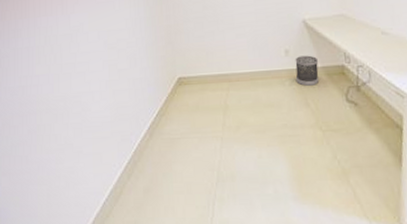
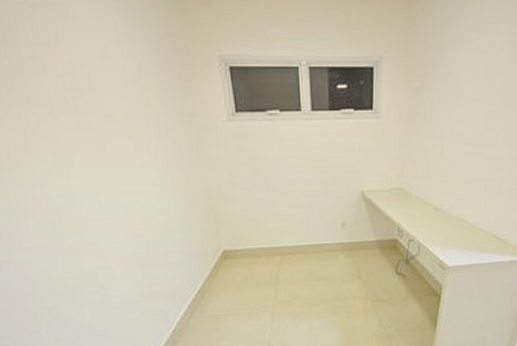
wastebasket: present [295,55,319,87] -> none [350,228,374,260]

